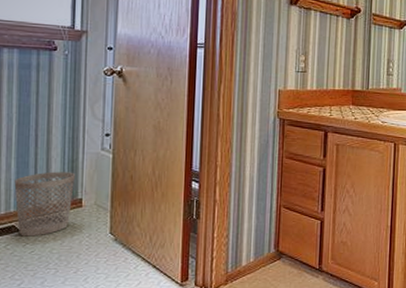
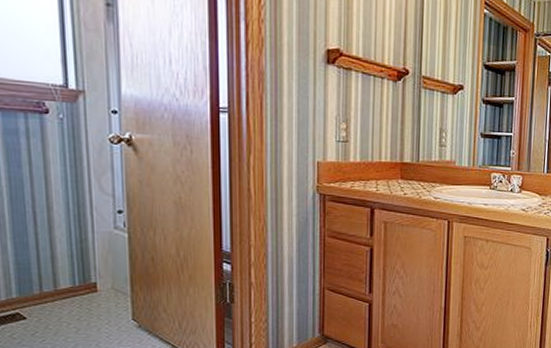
wastebasket: present [14,171,75,237] -> none [13,253,86,325]

